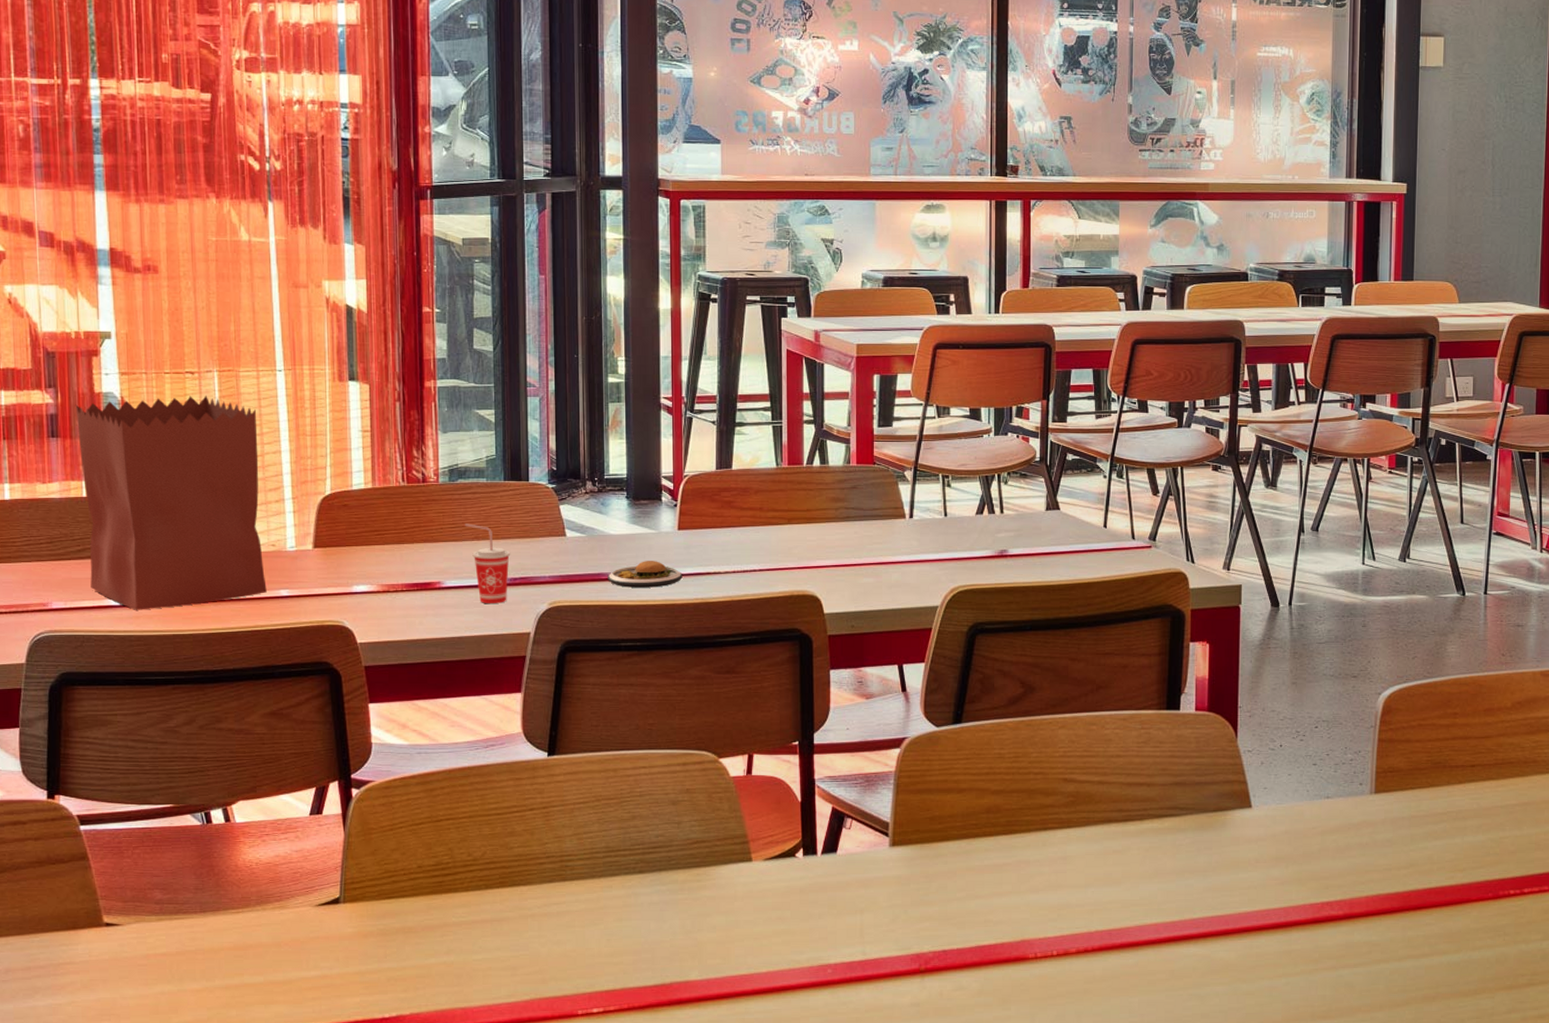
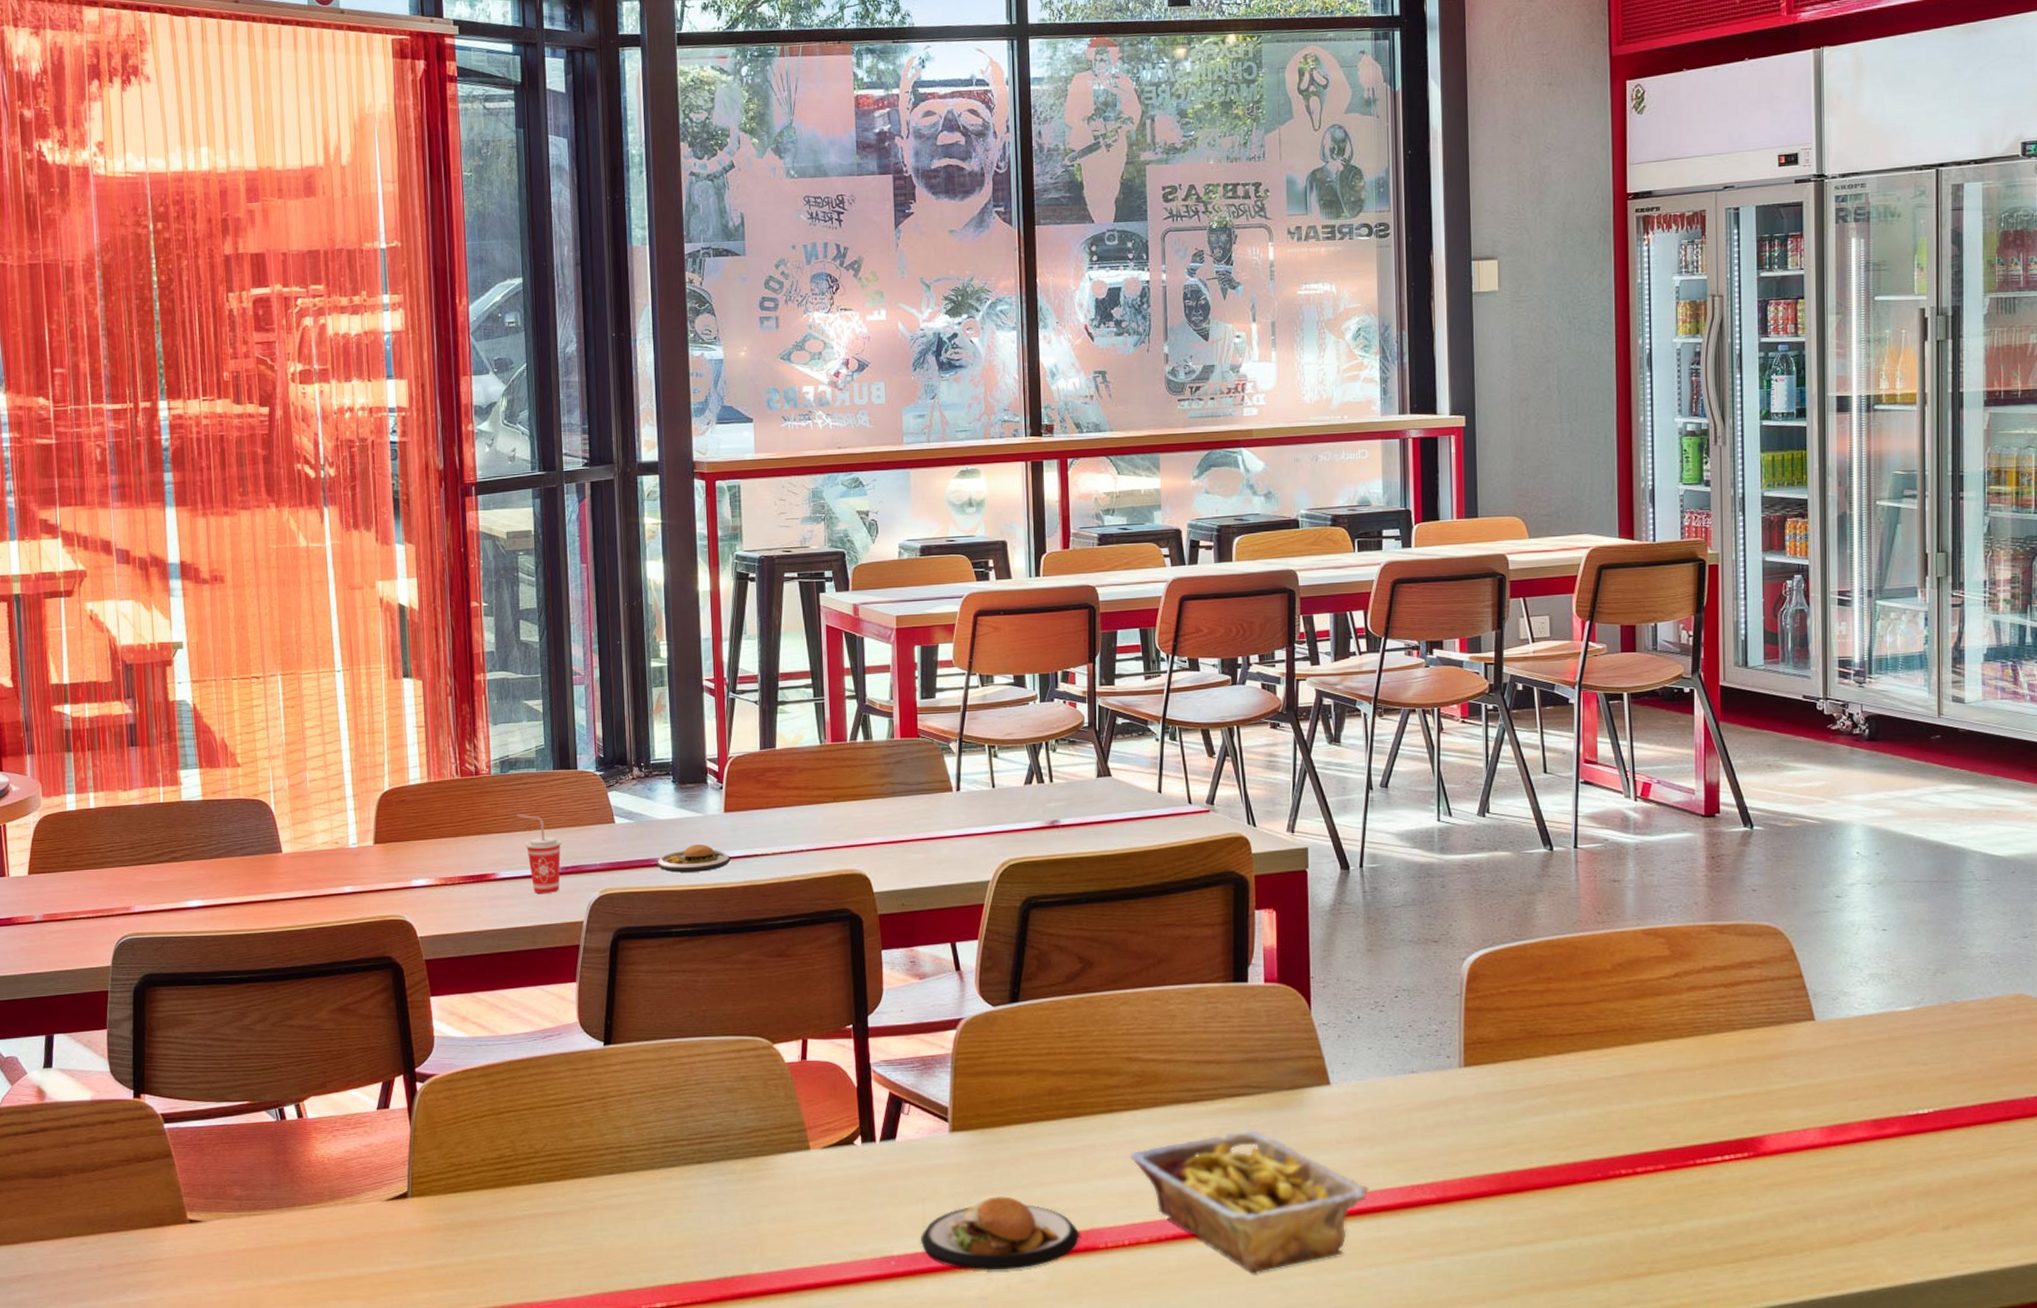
paper bag: present [75,395,267,610] -> none [152,698,332,911]
burger: none [858,907,1010,978] -> present [921,1195,1079,1270]
french fries: none [1061,847,1282,982] -> present [1129,1128,1369,1273]

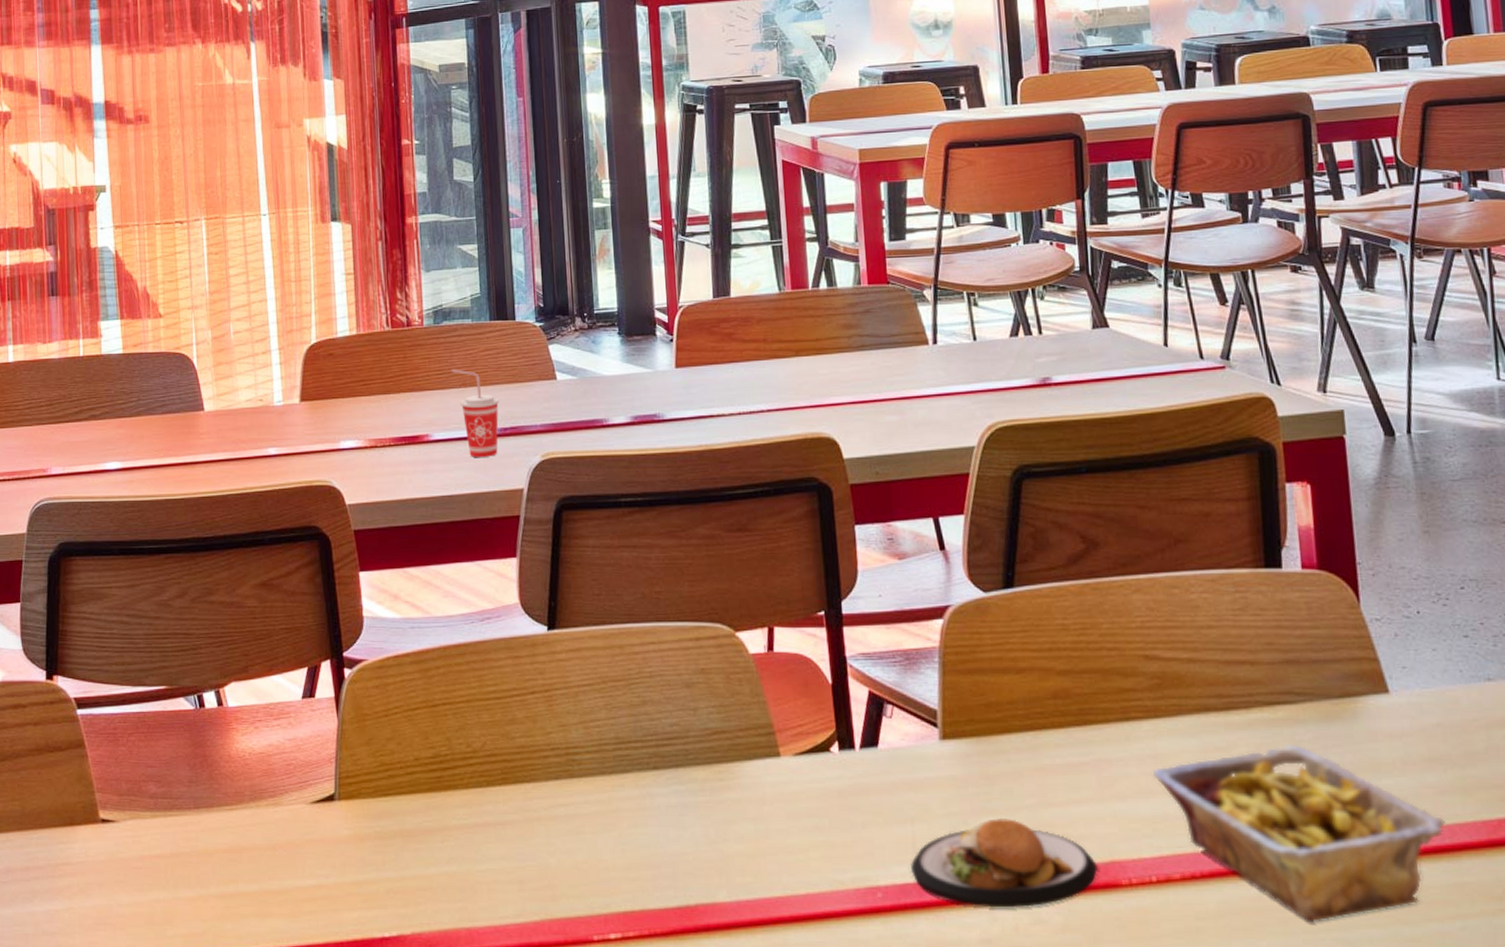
hamburger: present [657,844,731,873] -> none [602,404,684,435]

